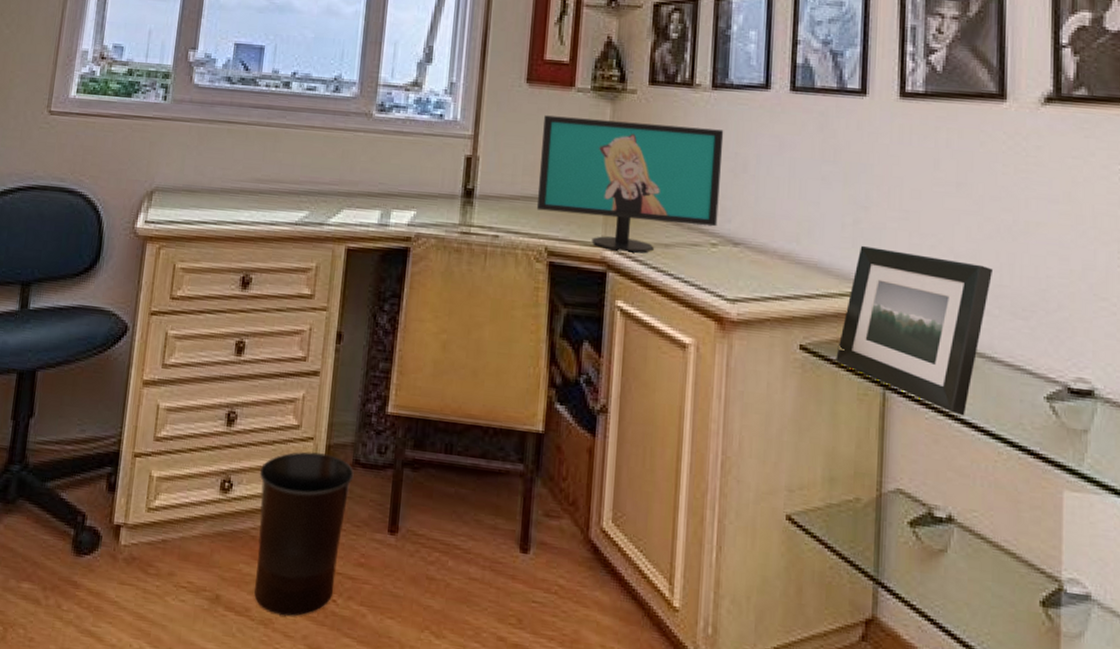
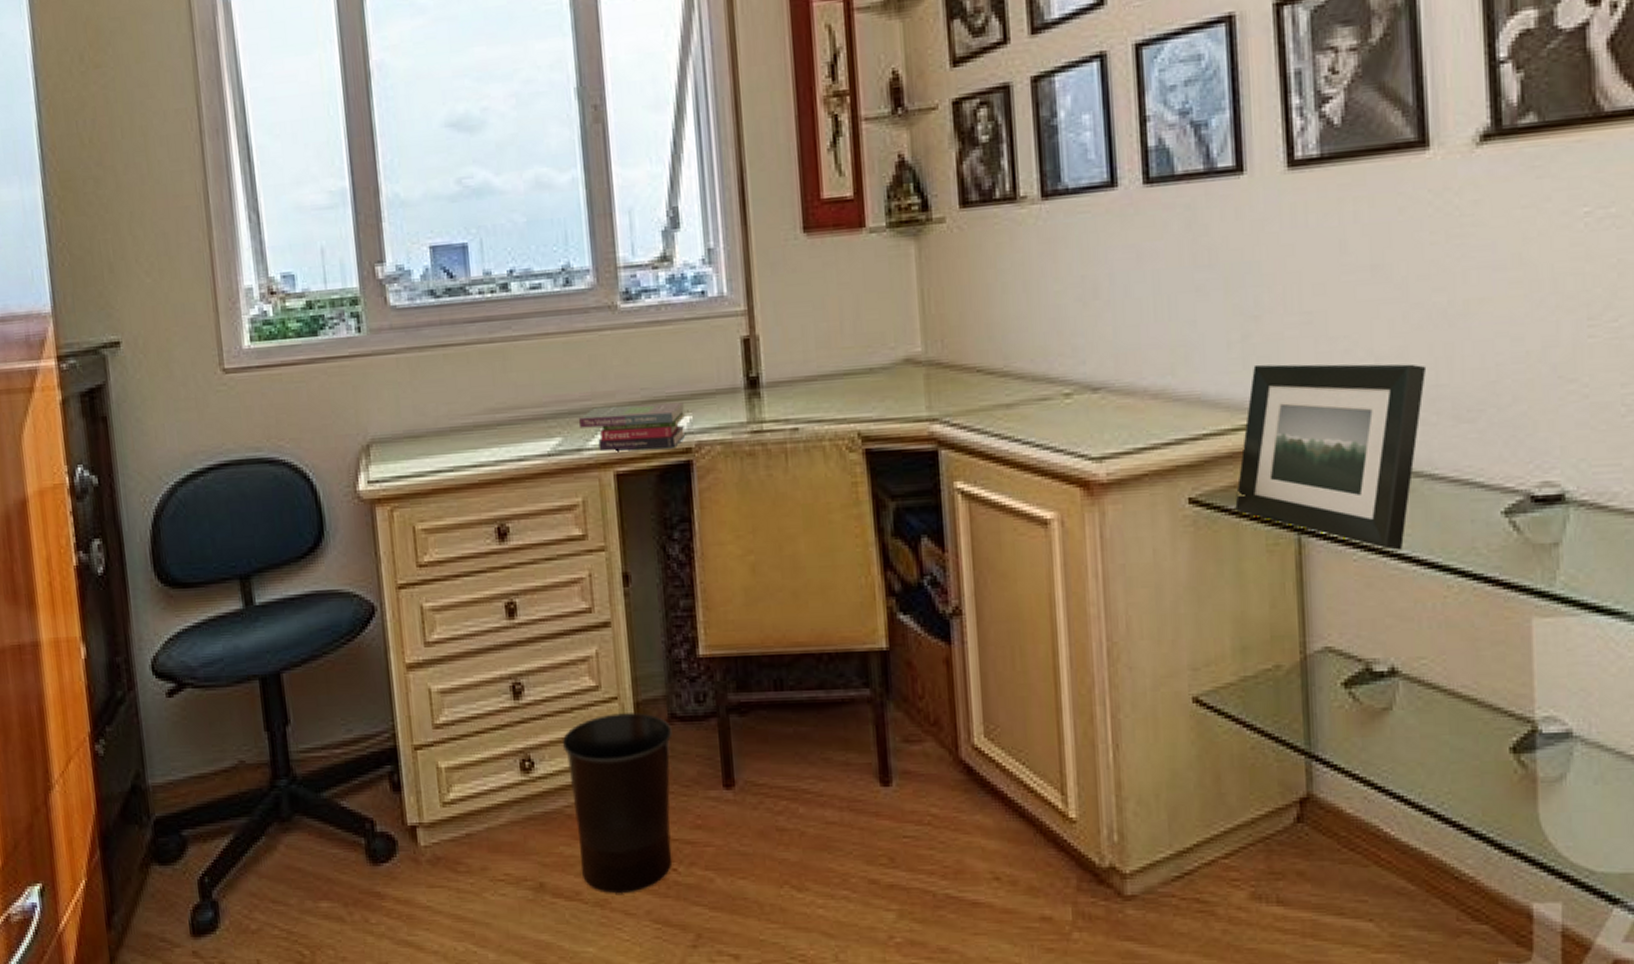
books: none [324,191,411,236] -> present [578,402,685,452]
computer monitor: present [536,115,724,253] -> none [832,250,1069,423]

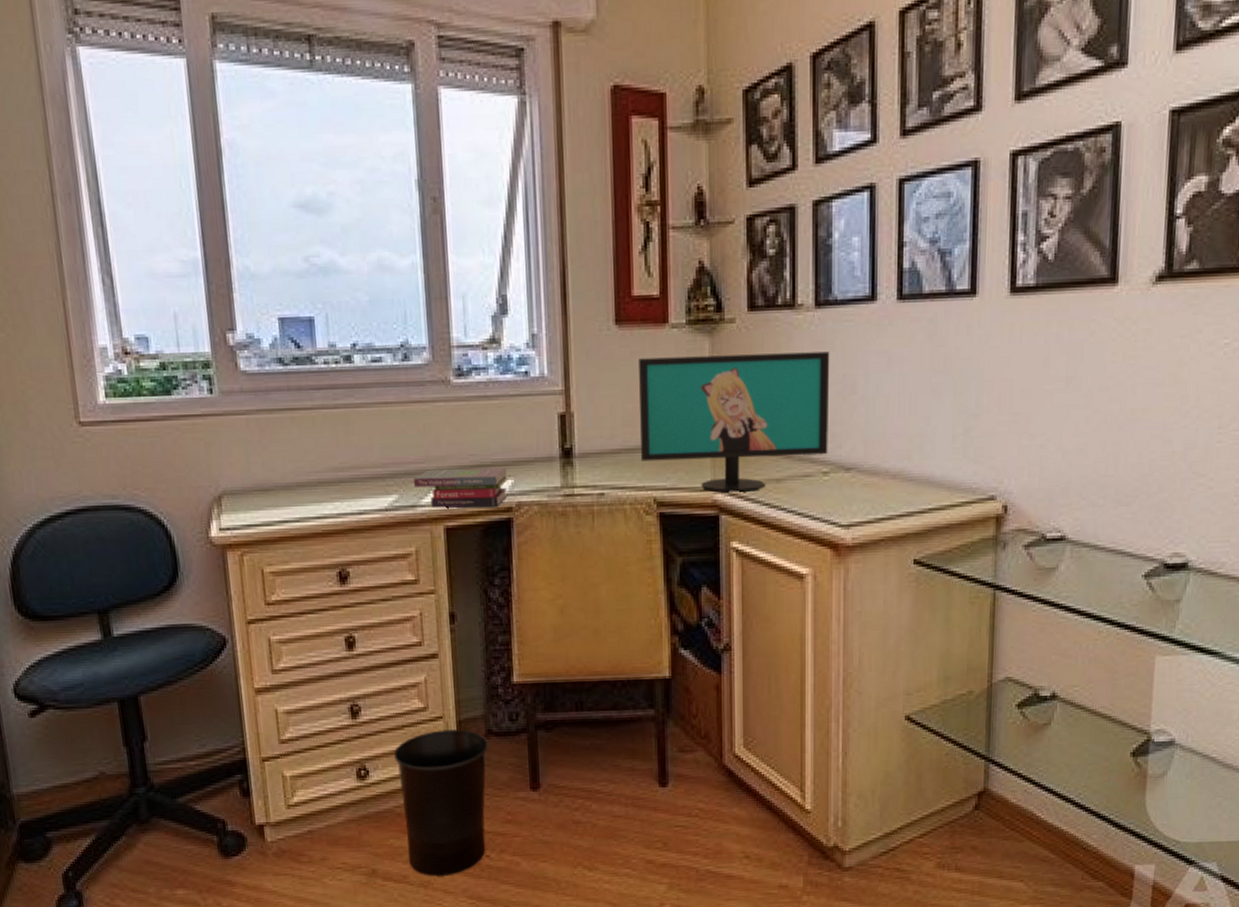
computer monitor: none [832,250,1069,423] -> present [639,351,830,493]
picture frame: present [1235,364,1427,550] -> none [948,454,1100,604]

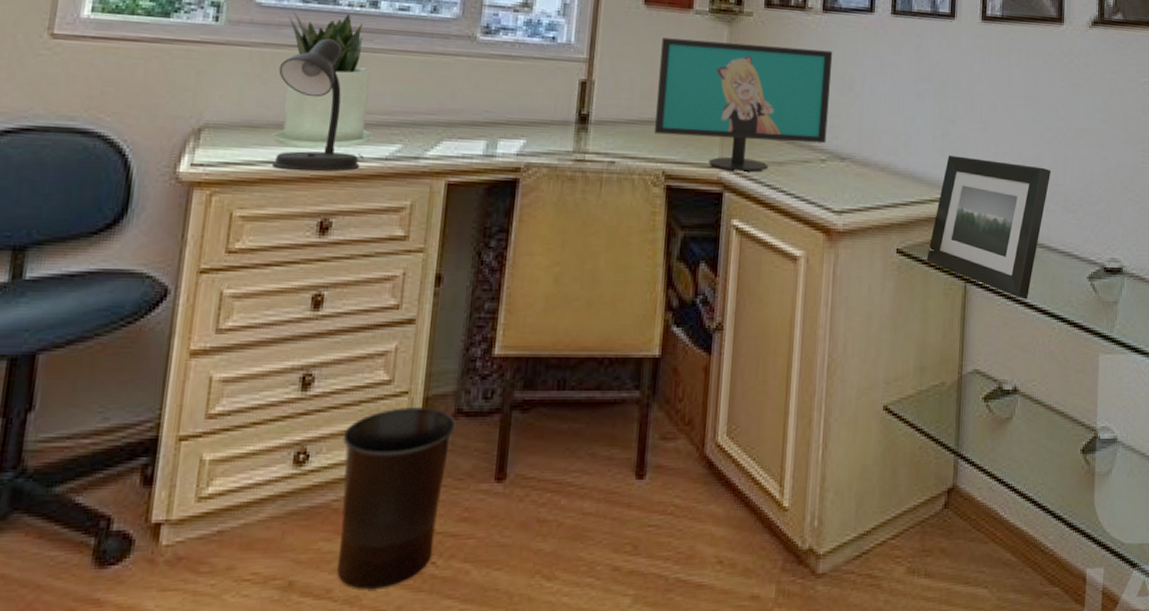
planter: none [272,371,370,505] -> present [272,11,373,148]
desk lamp: none [274,399,366,528] -> present [272,38,364,172]
books: present [413,467,507,508] -> none [421,121,520,167]
picture frame: none [948,454,1100,604] -> present [926,155,1052,300]

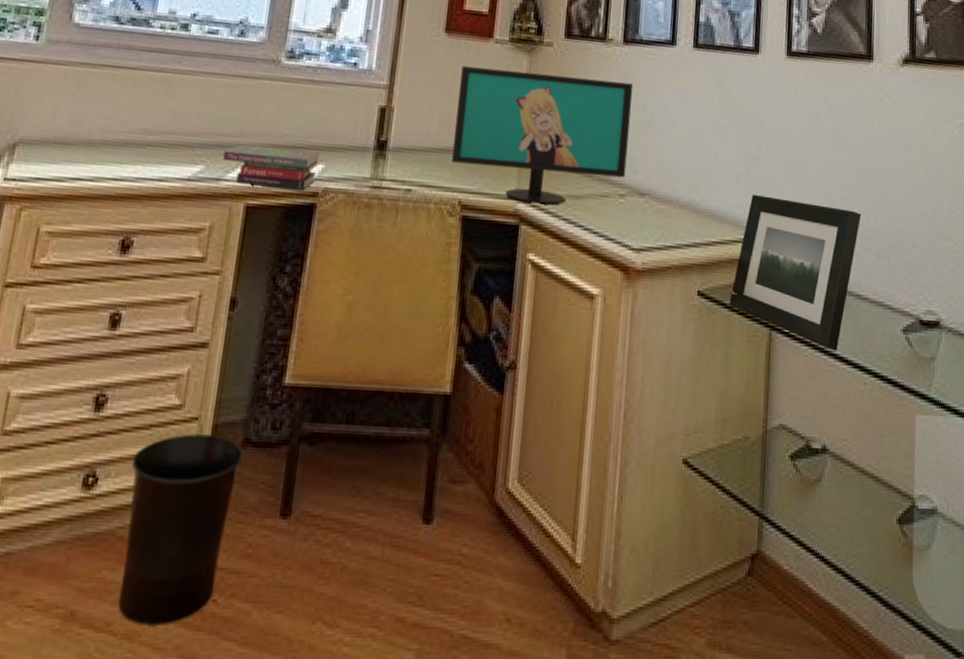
planter: present [272,11,373,148] -> none [82,32,178,167]
desk lamp: present [272,38,364,172] -> none [80,59,168,191]
books: none [421,121,520,167] -> present [223,144,320,191]

